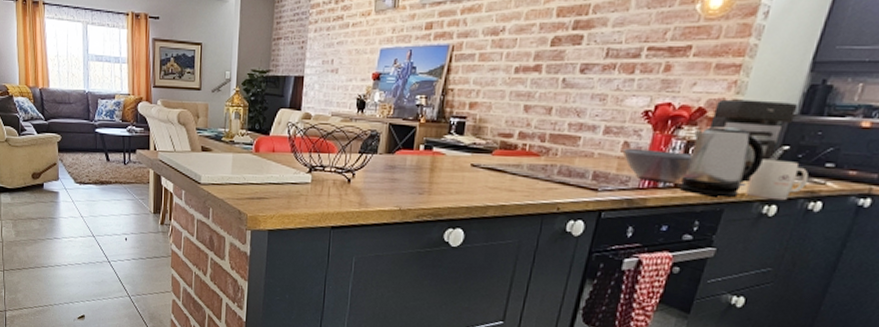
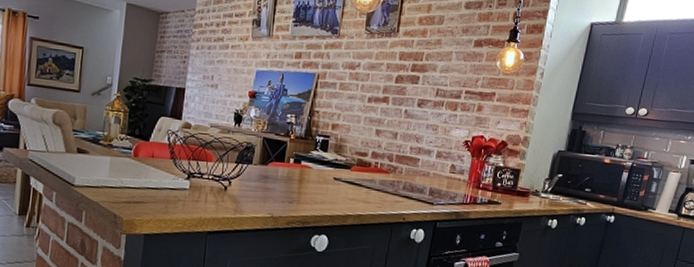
bowl: present [622,148,693,184] -> none [450,170,500,200]
kettle: present [678,125,765,198] -> none [491,156,547,213]
coffee maker: present [709,99,799,183] -> none [510,135,566,201]
mug: present [745,159,808,201] -> none [536,183,575,217]

